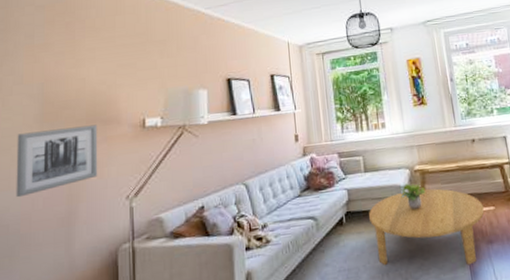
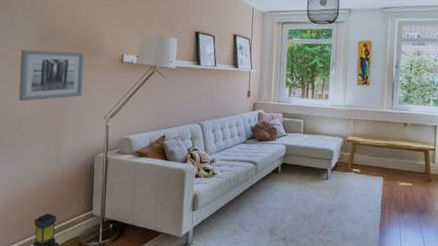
coffee table: present [369,188,484,265] -> none [301,156,403,226]
potted plant: present [399,183,426,210] -> none [331,149,354,173]

